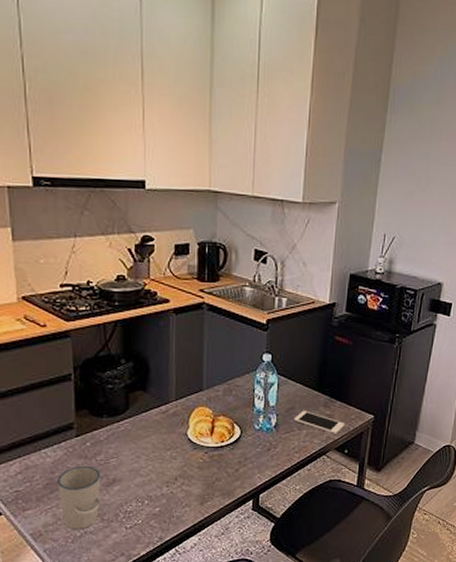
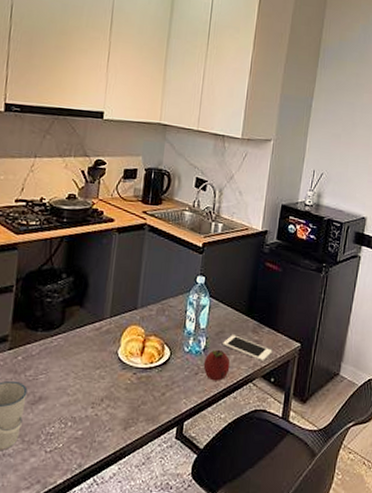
fruit: none [275,426,303,456] -> present [203,350,231,381]

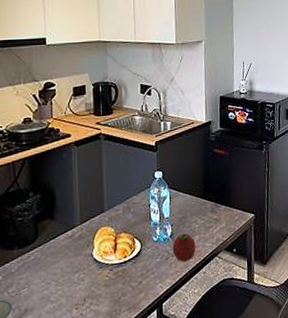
cell phone: present [223,335,273,361] -> none [187,217,231,236]

